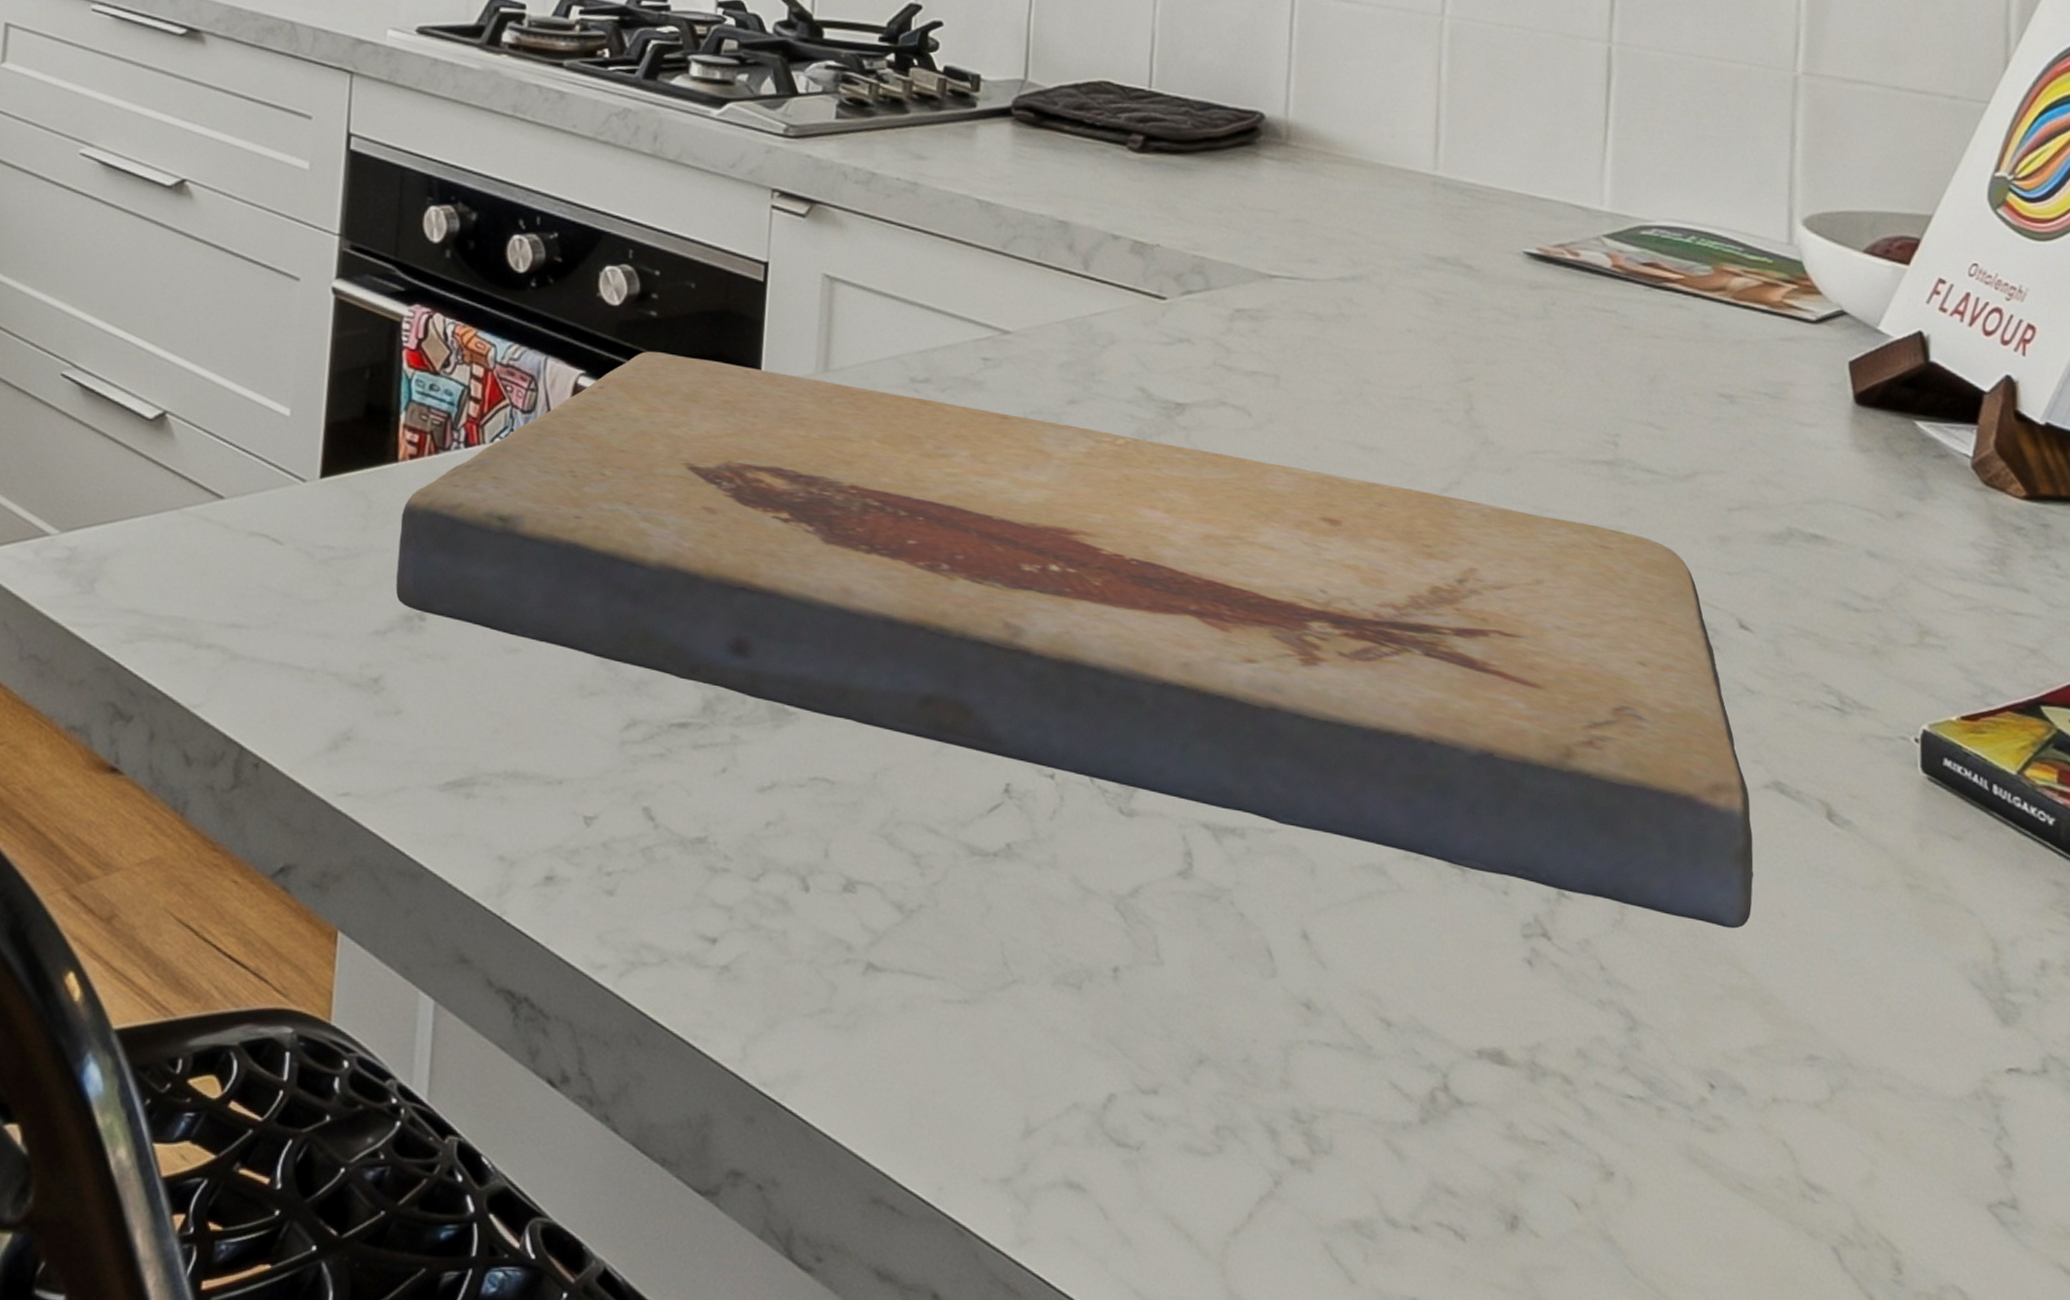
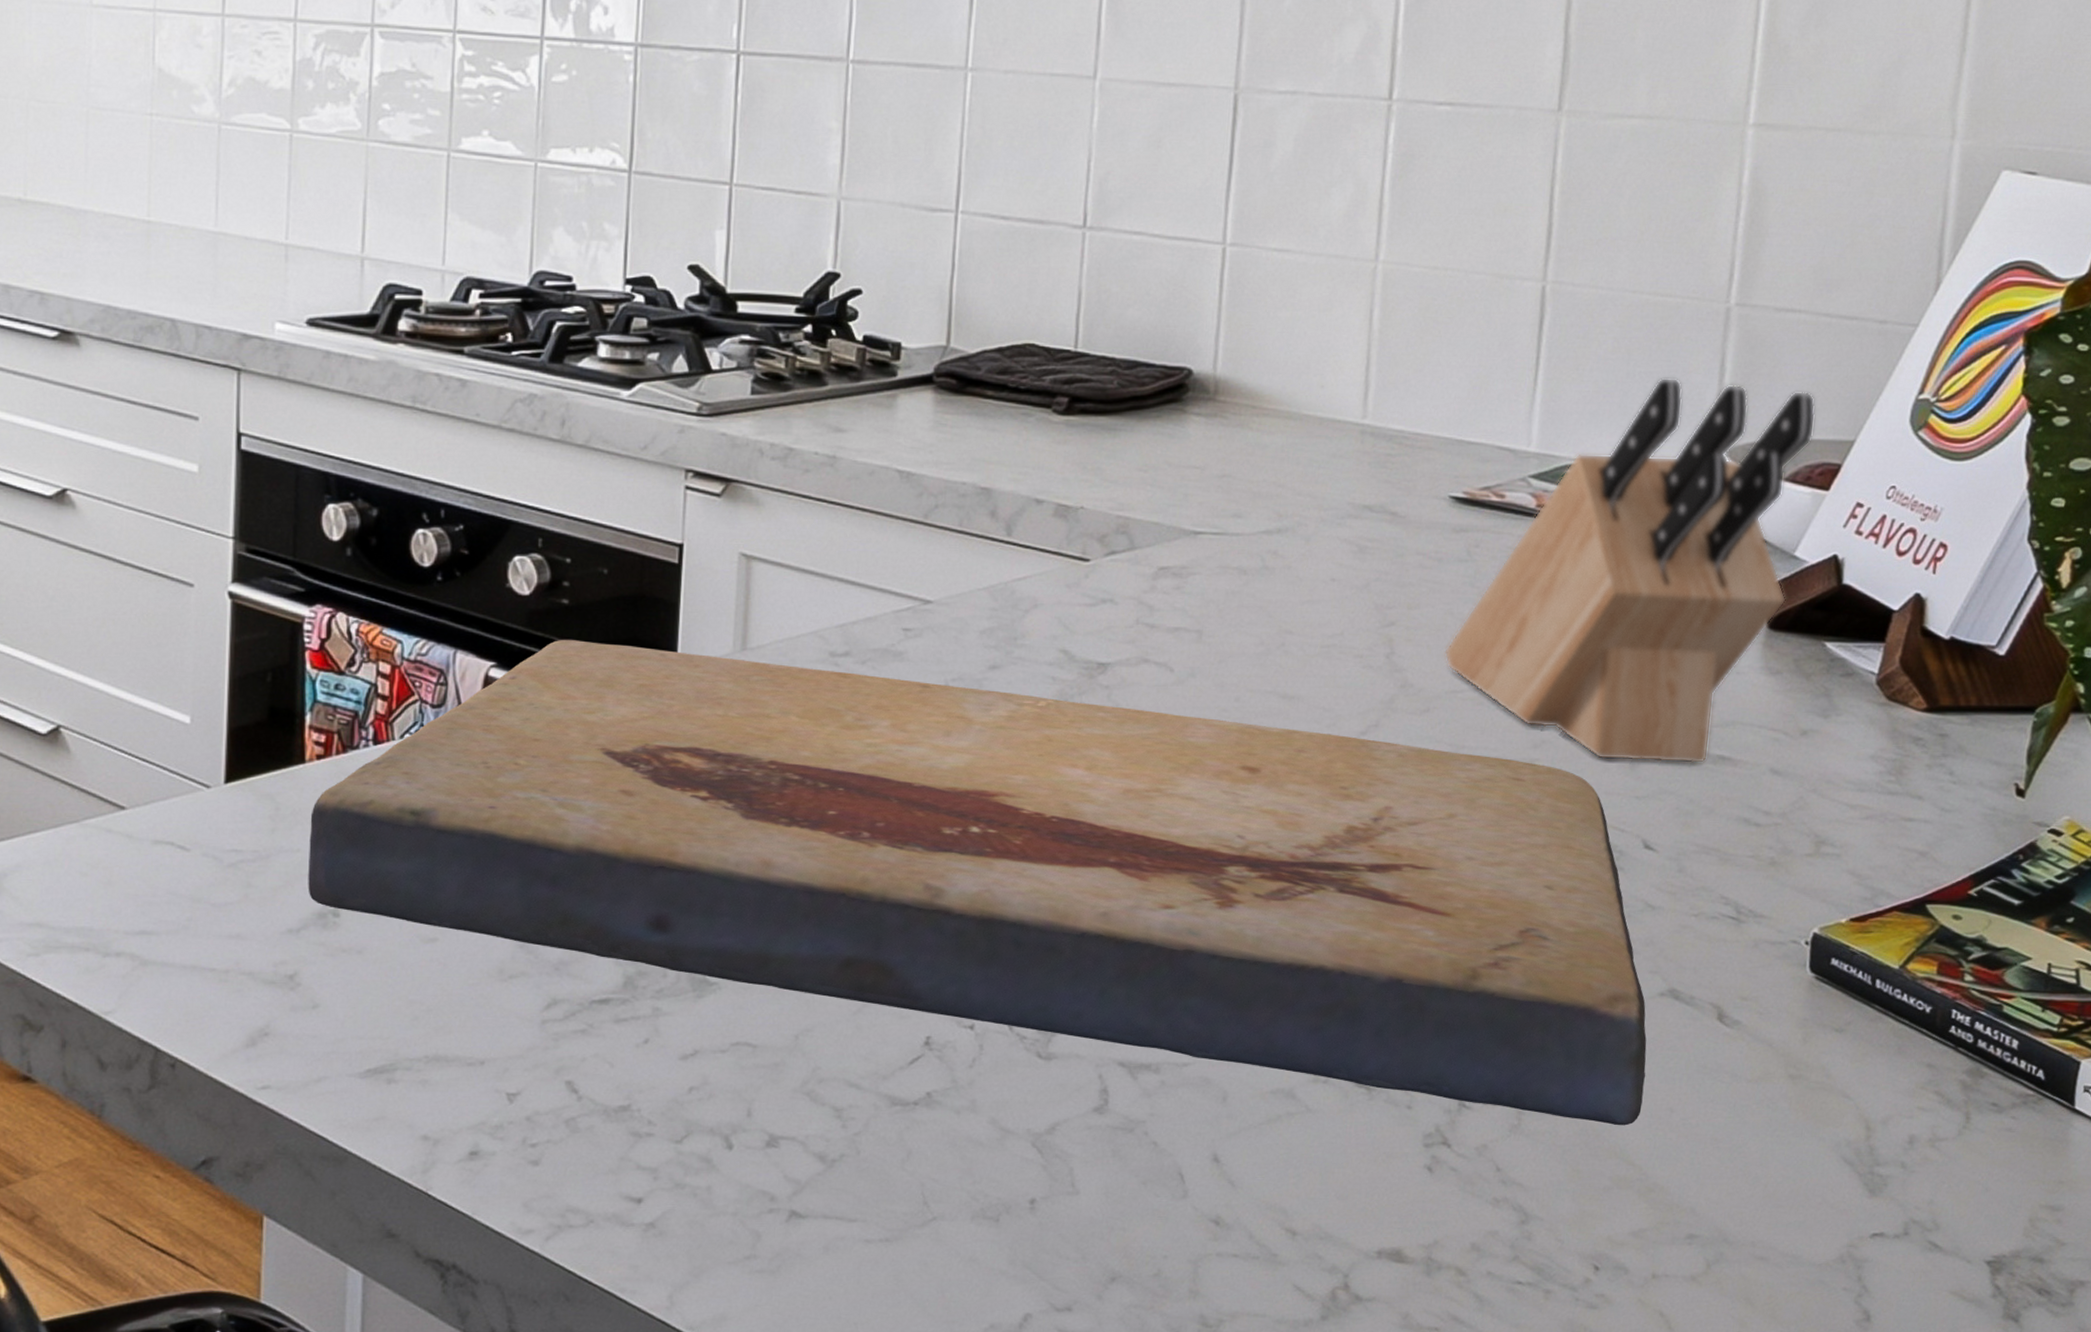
knife block: none [1524,143,1891,542] -> present [1444,377,1816,764]

